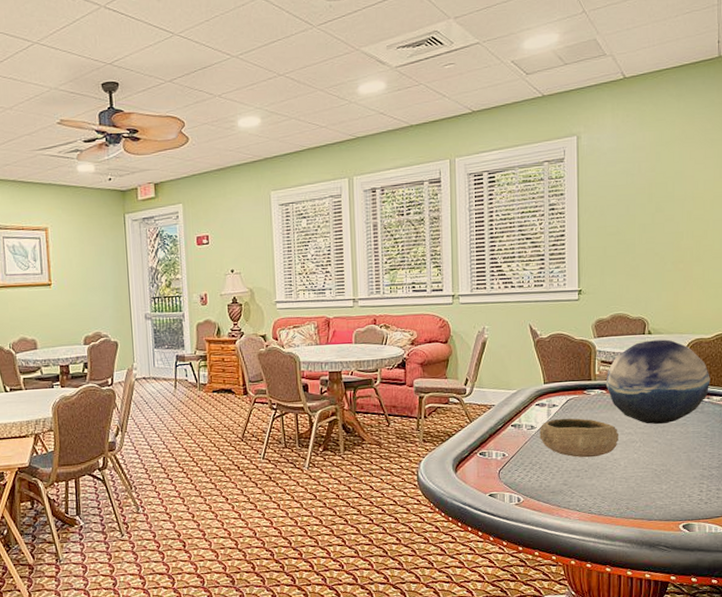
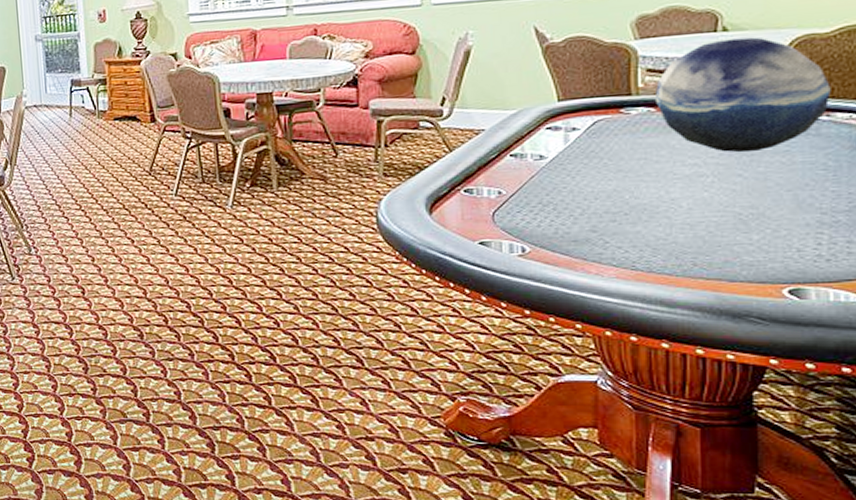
bowl: present [539,418,620,458] -> none [552,144,679,197]

